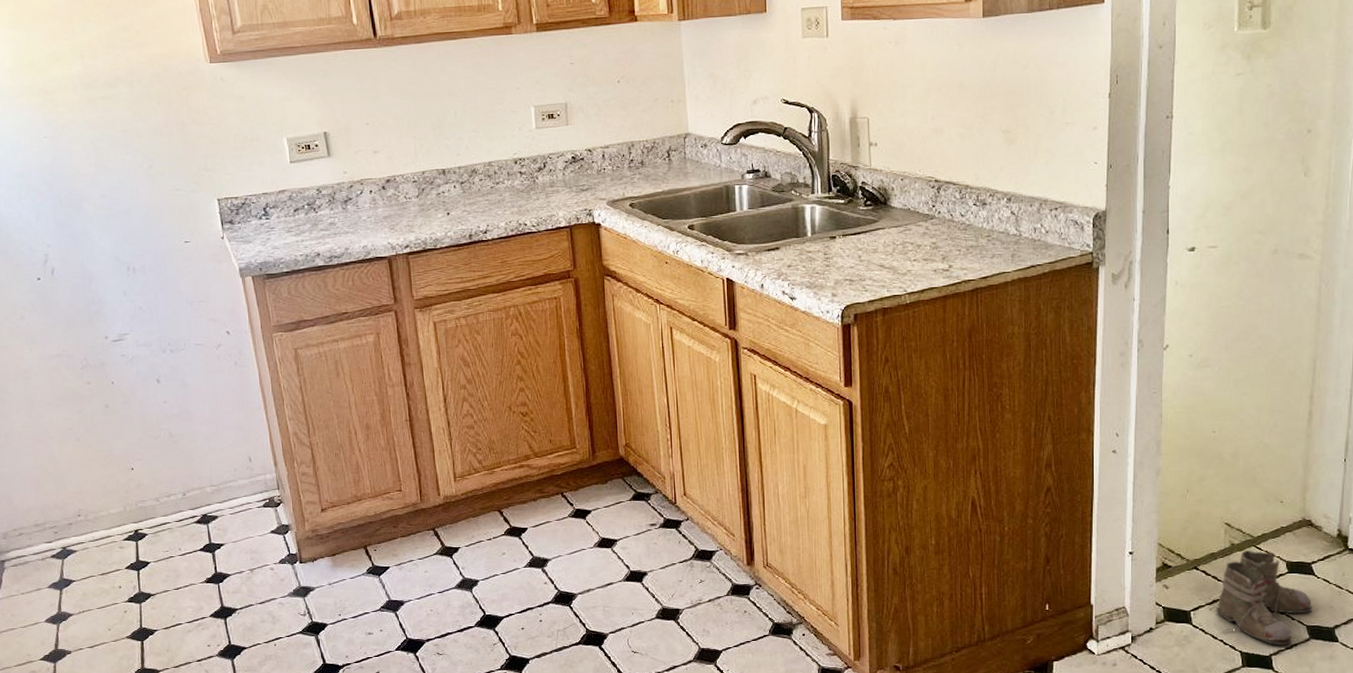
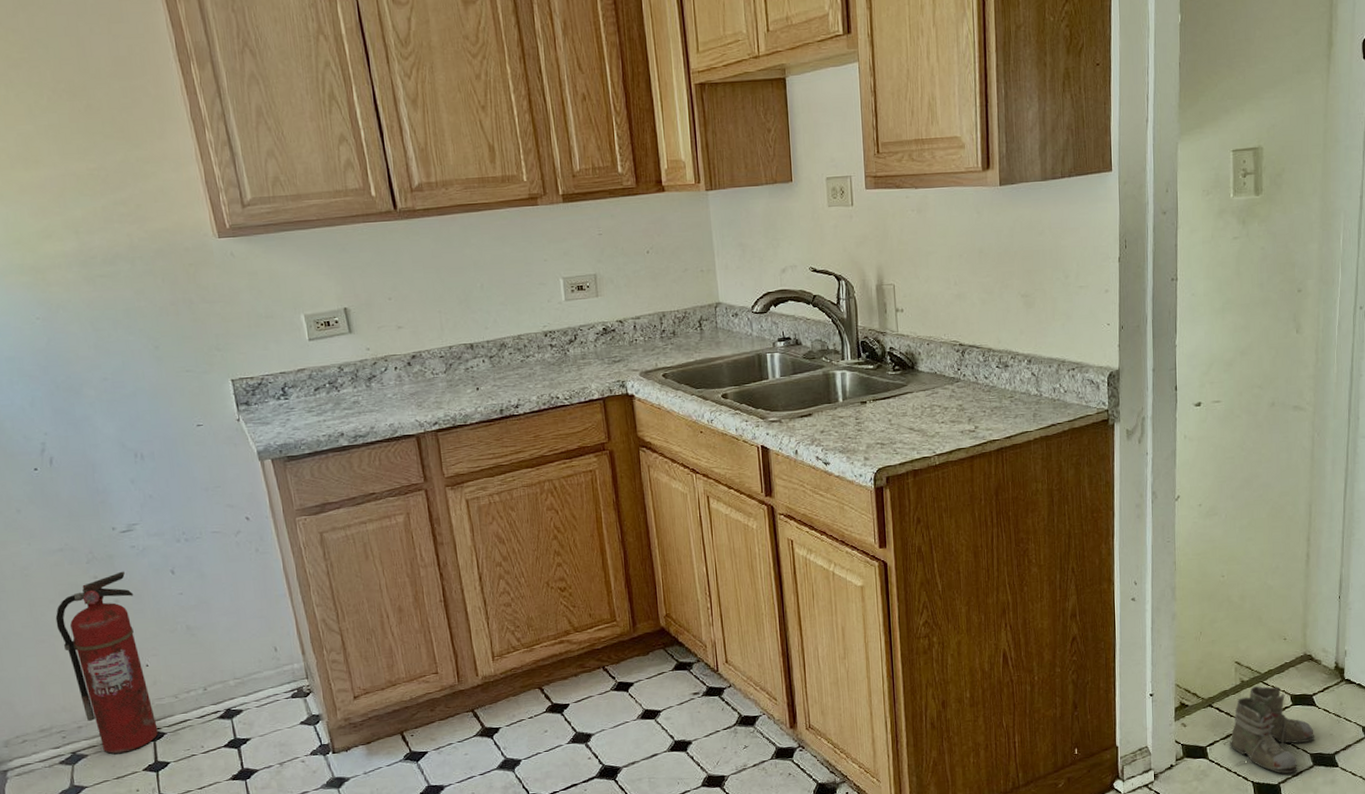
fire extinguisher: none [52,378,140,551] -> present [55,571,158,754]

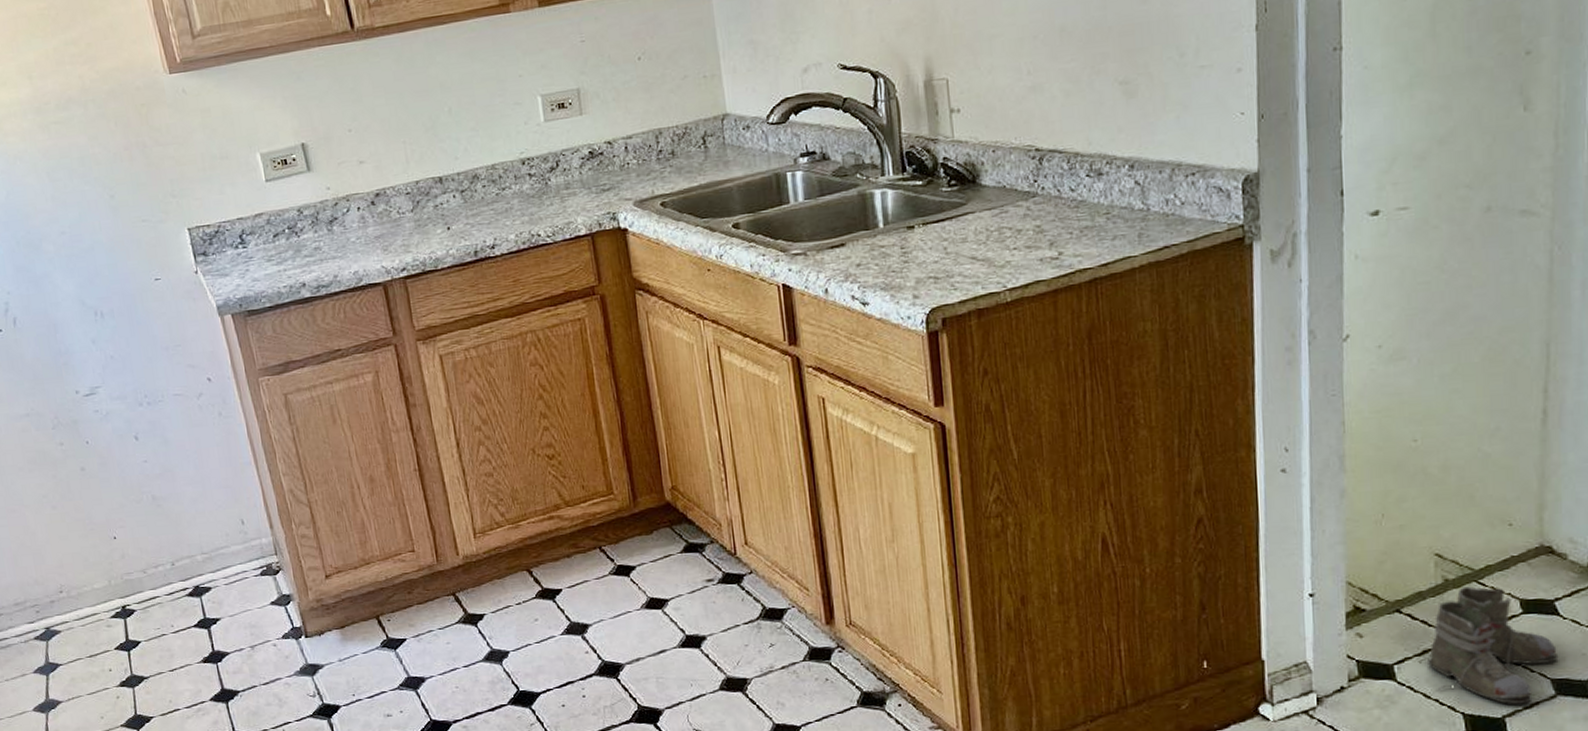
fire extinguisher: present [55,571,158,754] -> none [25,437,128,630]

